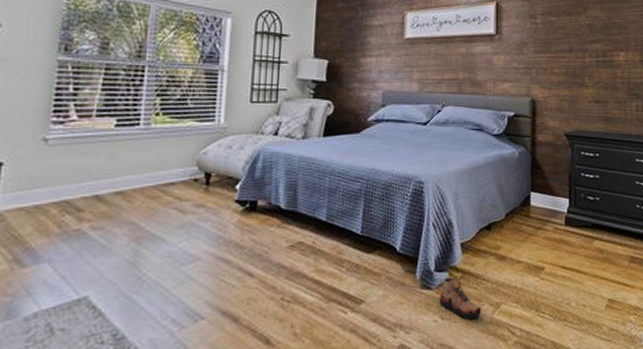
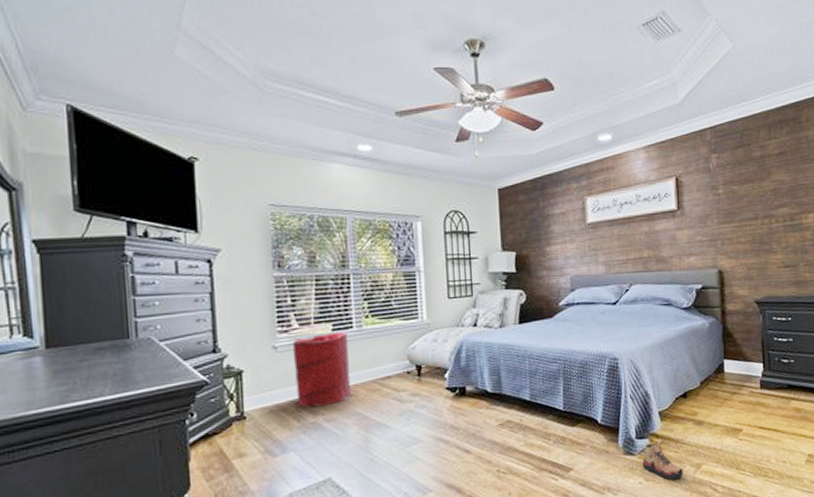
laundry hamper: none [62,129,133,212] -> present [292,332,352,408]

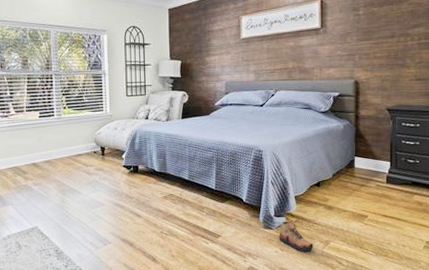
laundry hamper: present [292,332,352,408] -> none [10,119,53,174]

